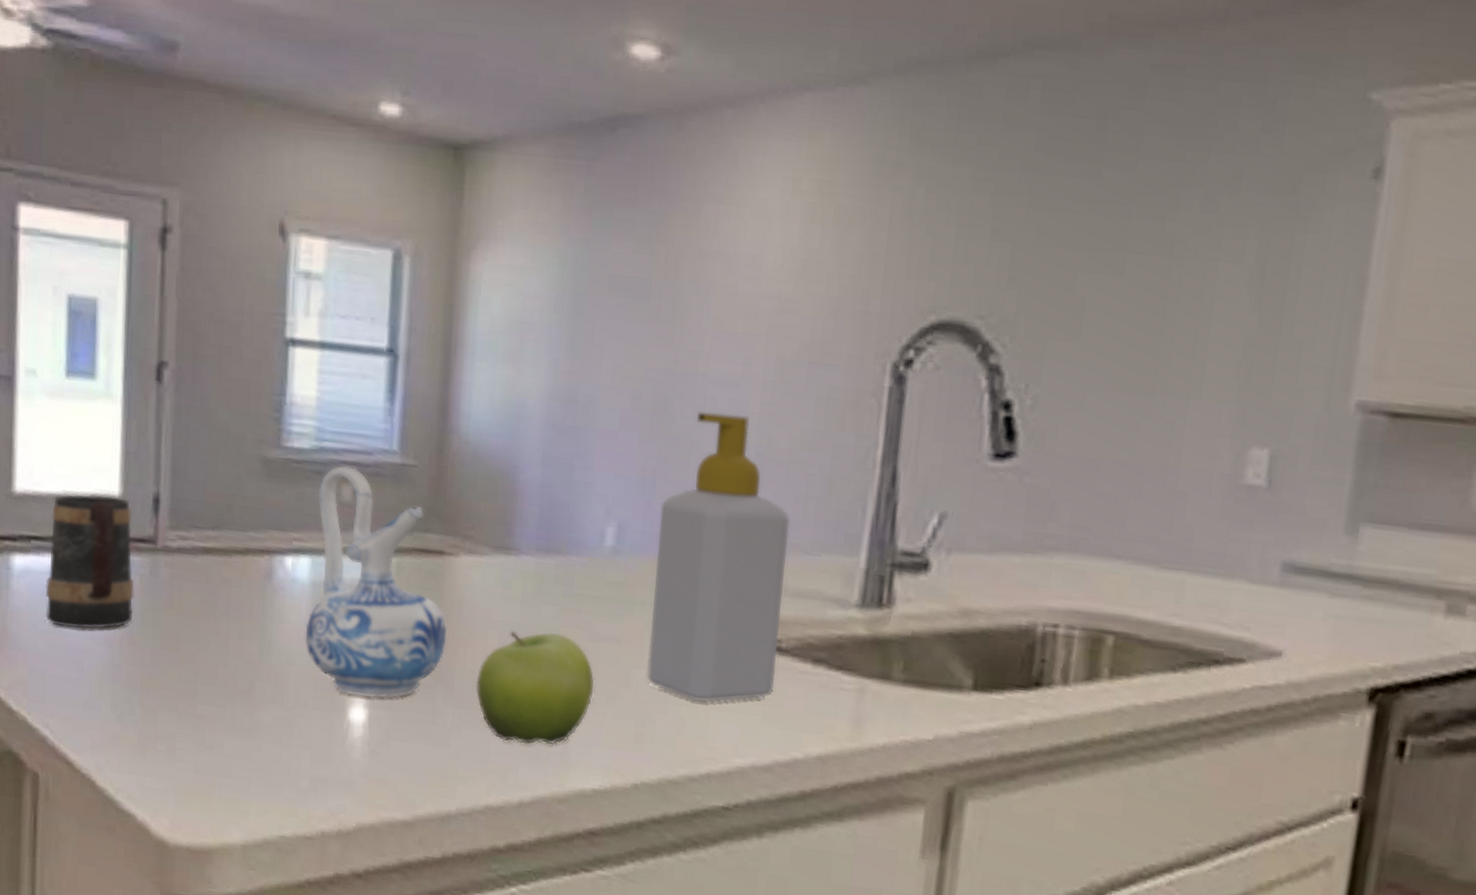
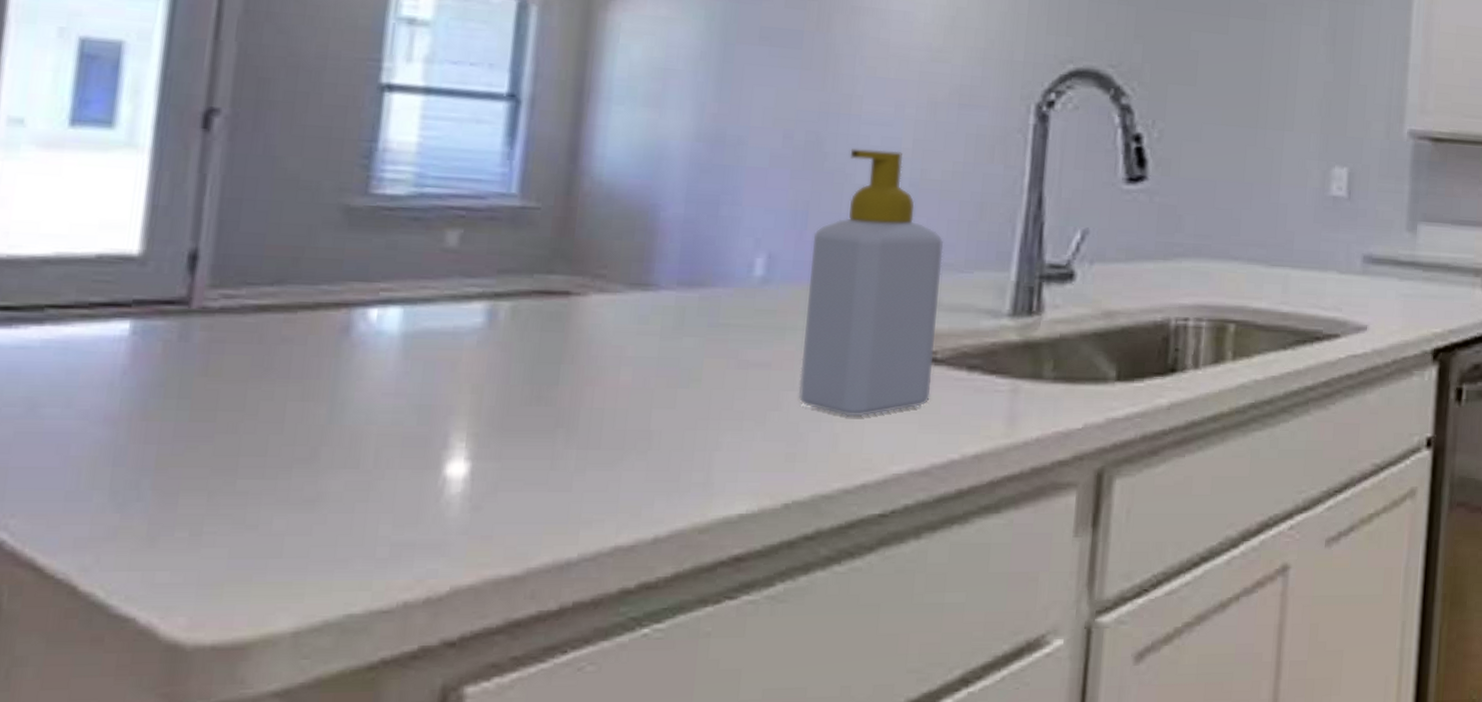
mug: present [45,494,134,630] -> none [14,255,157,409]
ceramic pitcher: present [304,465,448,699] -> none [390,211,573,450]
fruit: present [475,631,595,745] -> none [604,363,742,478]

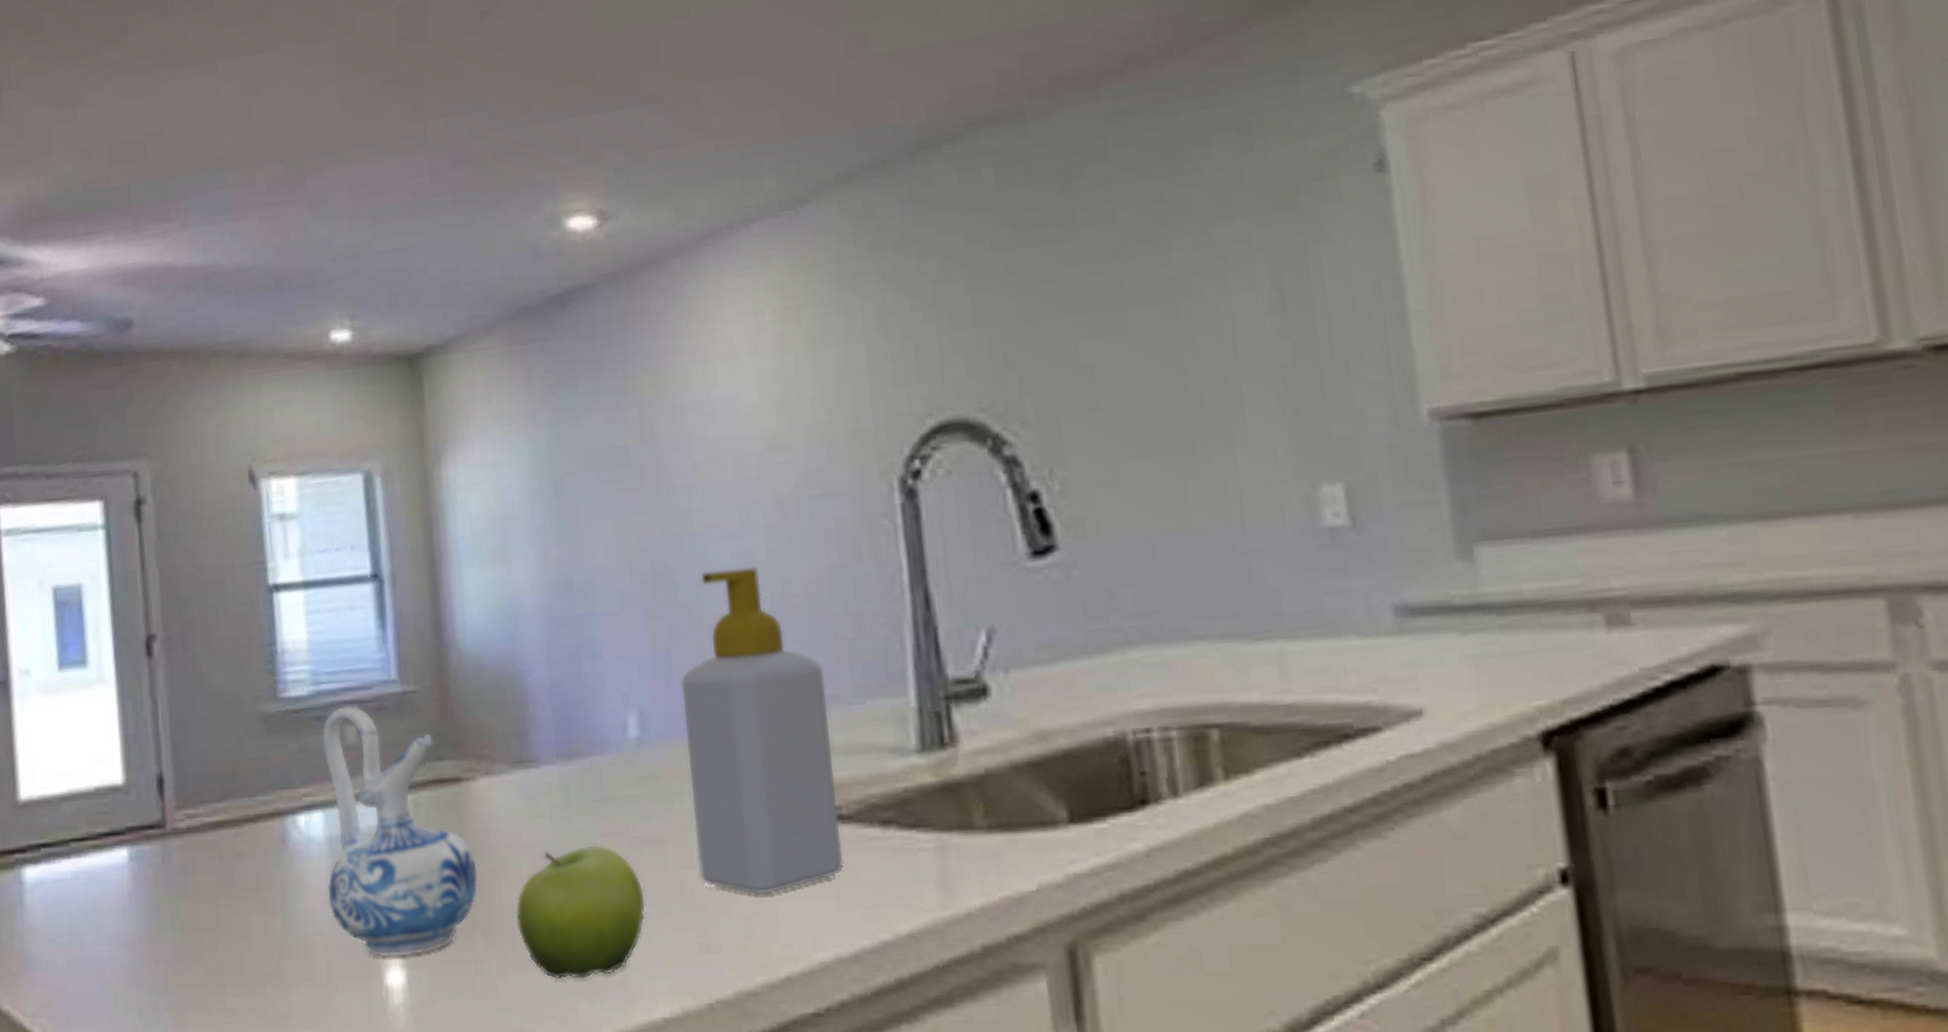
ceramic pitcher: none [390,211,573,450] -> present [321,705,479,958]
fruit: none [604,363,742,478] -> present [515,844,646,980]

